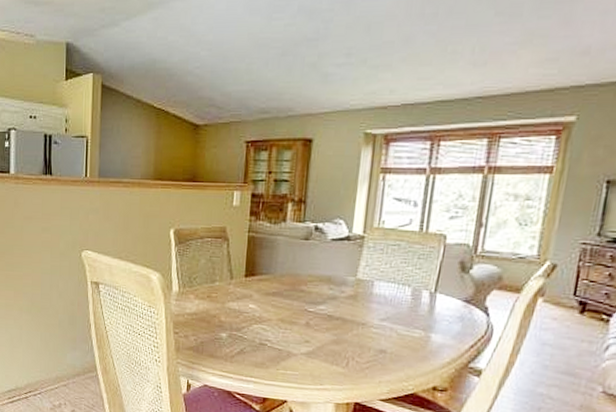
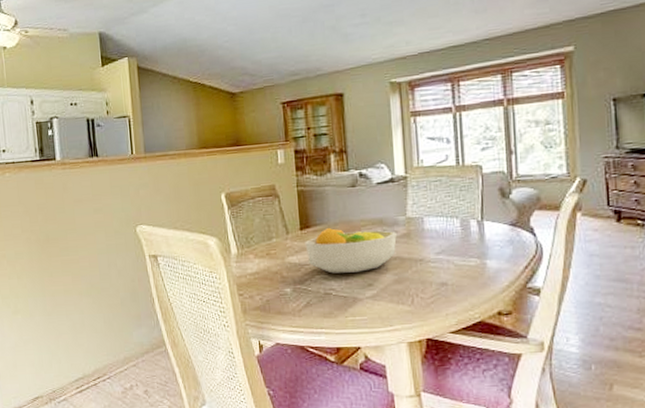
fruit bowl: none [247,278,343,327] -> present [305,227,397,274]

